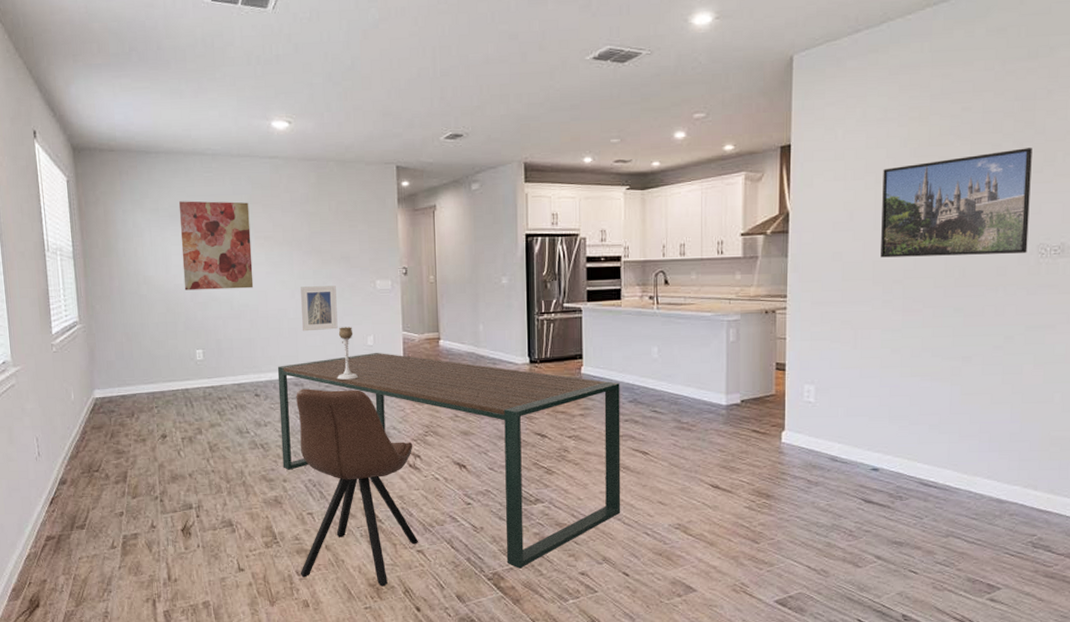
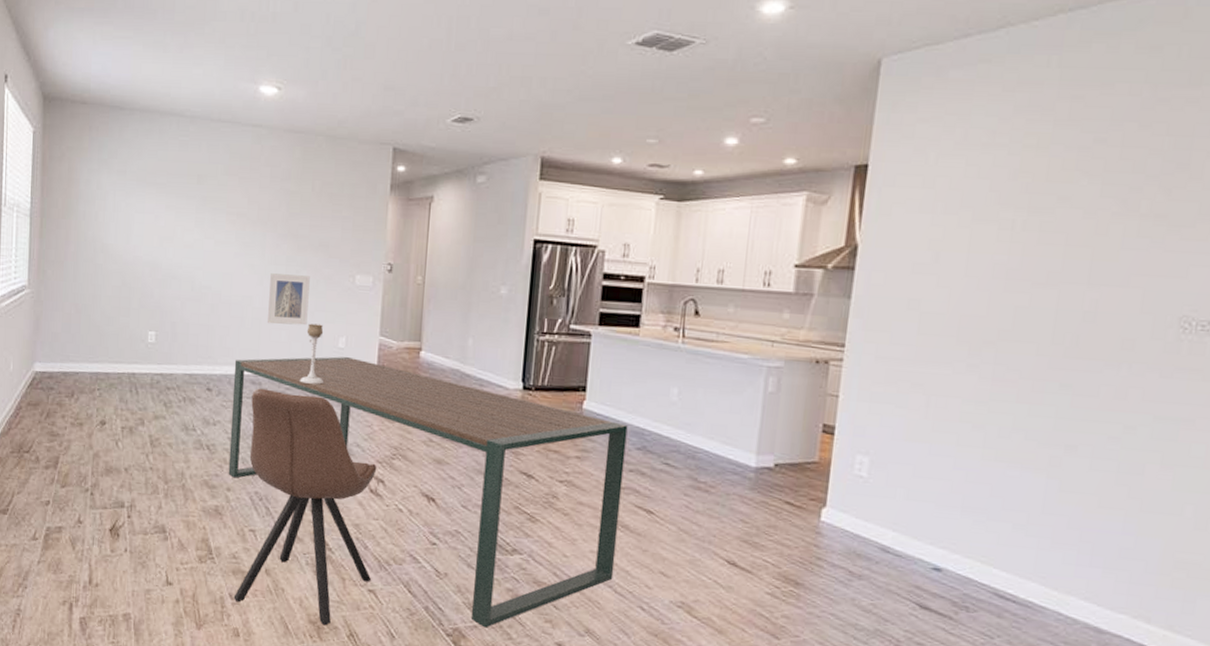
wall art: present [178,201,254,291] -> none [144,165,224,269]
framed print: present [881,148,1032,258] -> none [970,195,1184,325]

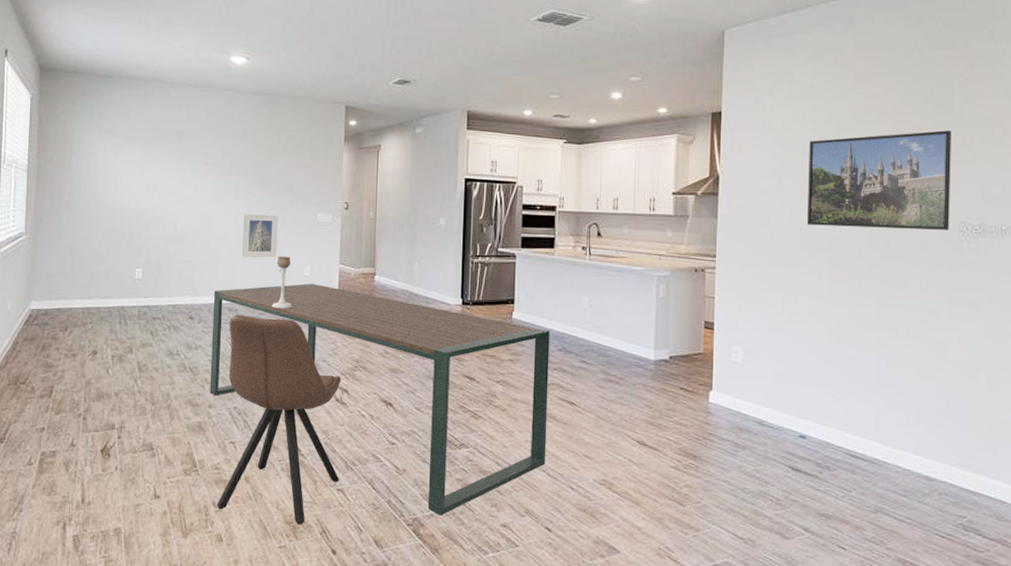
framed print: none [970,195,1184,325] -> present [807,130,951,230]

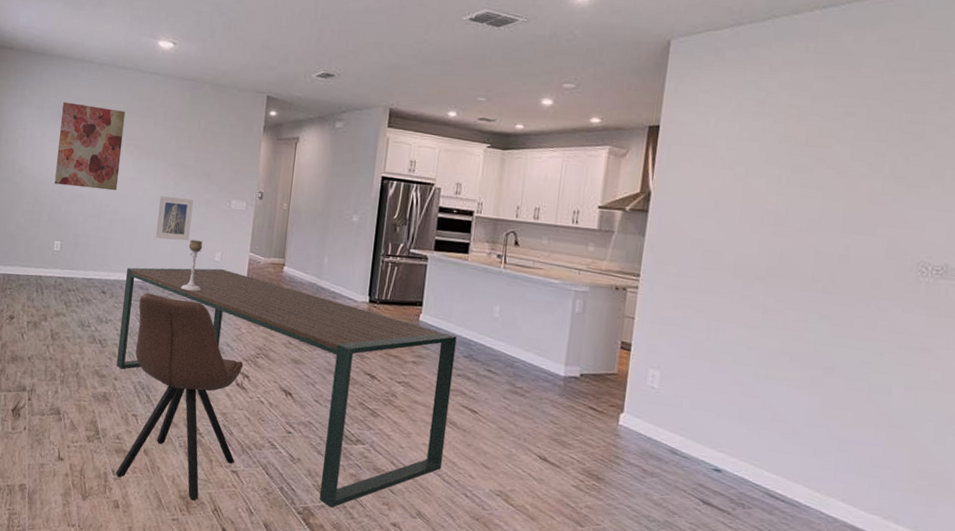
wall art: none [131,124,202,212] -> present [54,102,126,191]
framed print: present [807,130,951,230] -> none [744,160,919,269]

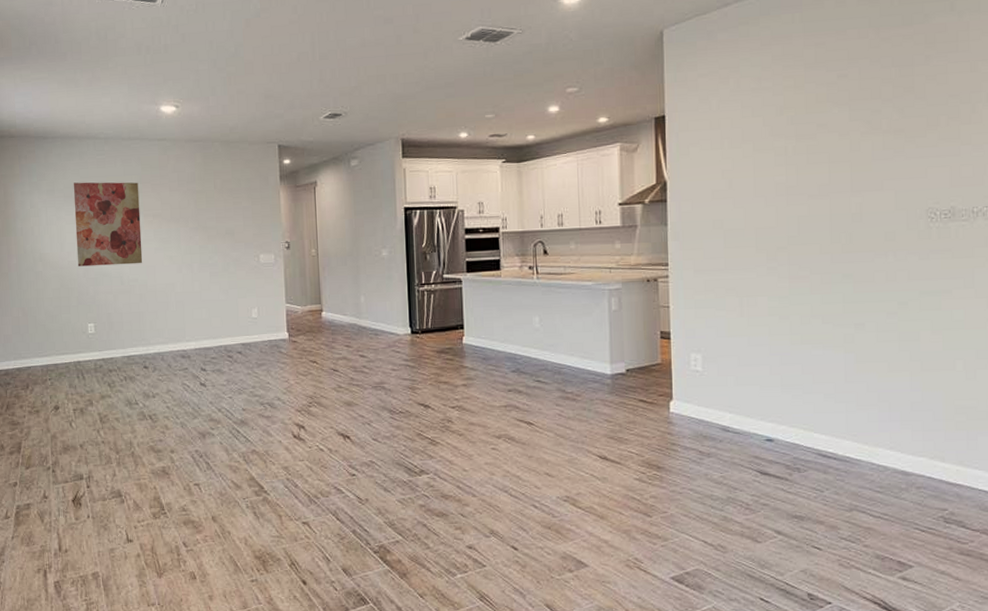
chair: present [115,292,244,501] -> none [183,360,304,559]
dining table: present [116,267,457,508] -> none [165,324,507,542]
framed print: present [156,196,193,241] -> none [187,260,223,305]
candle holder: present [181,239,203,292] -> none [222,300,244,352]

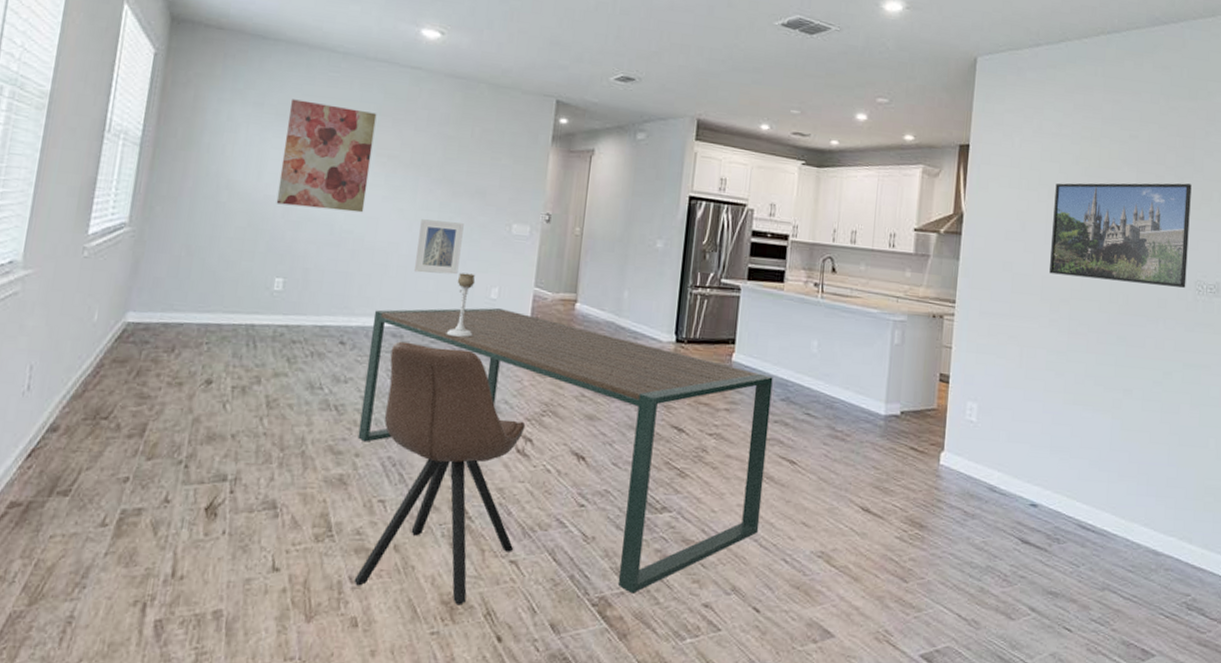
dining table: none [165,324,507,542] -> present [357,307,773,594]
chair: none [183,360,304,559] -> present [354,341,526,605]
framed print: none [187,260,223,305] -> present [414,219,464,275]
candle holder: none [222,300,244,352] -> present [446,272,476,337]
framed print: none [760,113,916,225] -> present [1049,183,1192,288]

